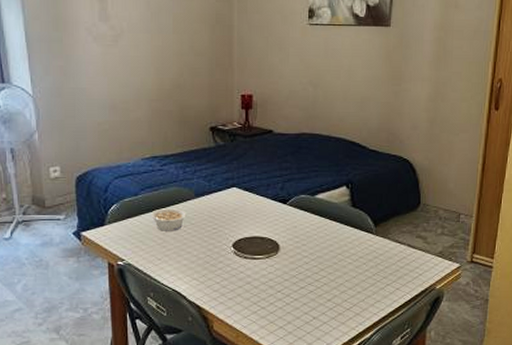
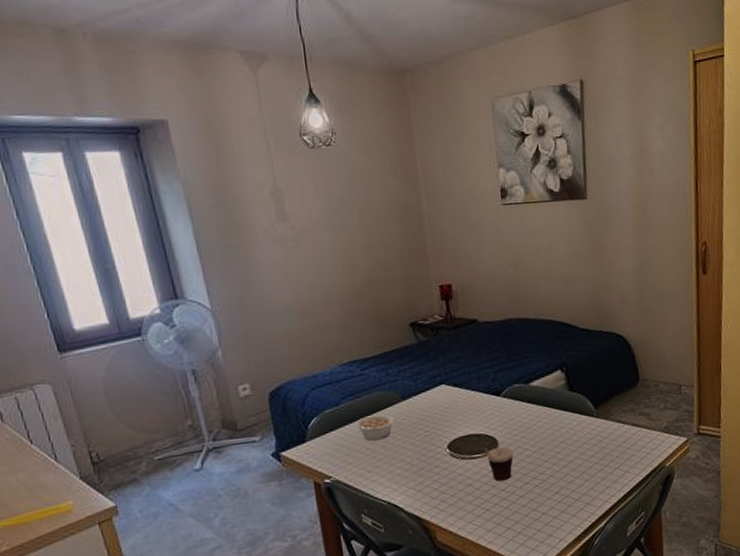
cup: none [255,250,292,283] -> present [472,447,514,482]

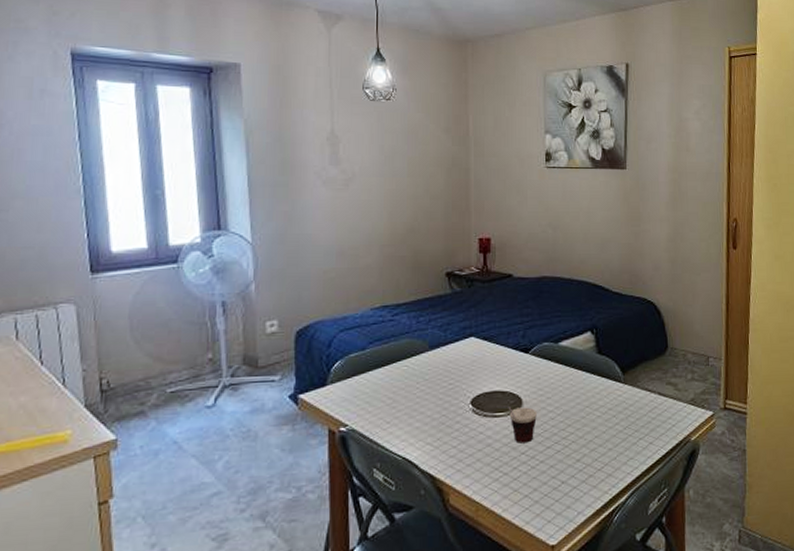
legume: present [356,414,395,441] -> none [380,362,420,390]

